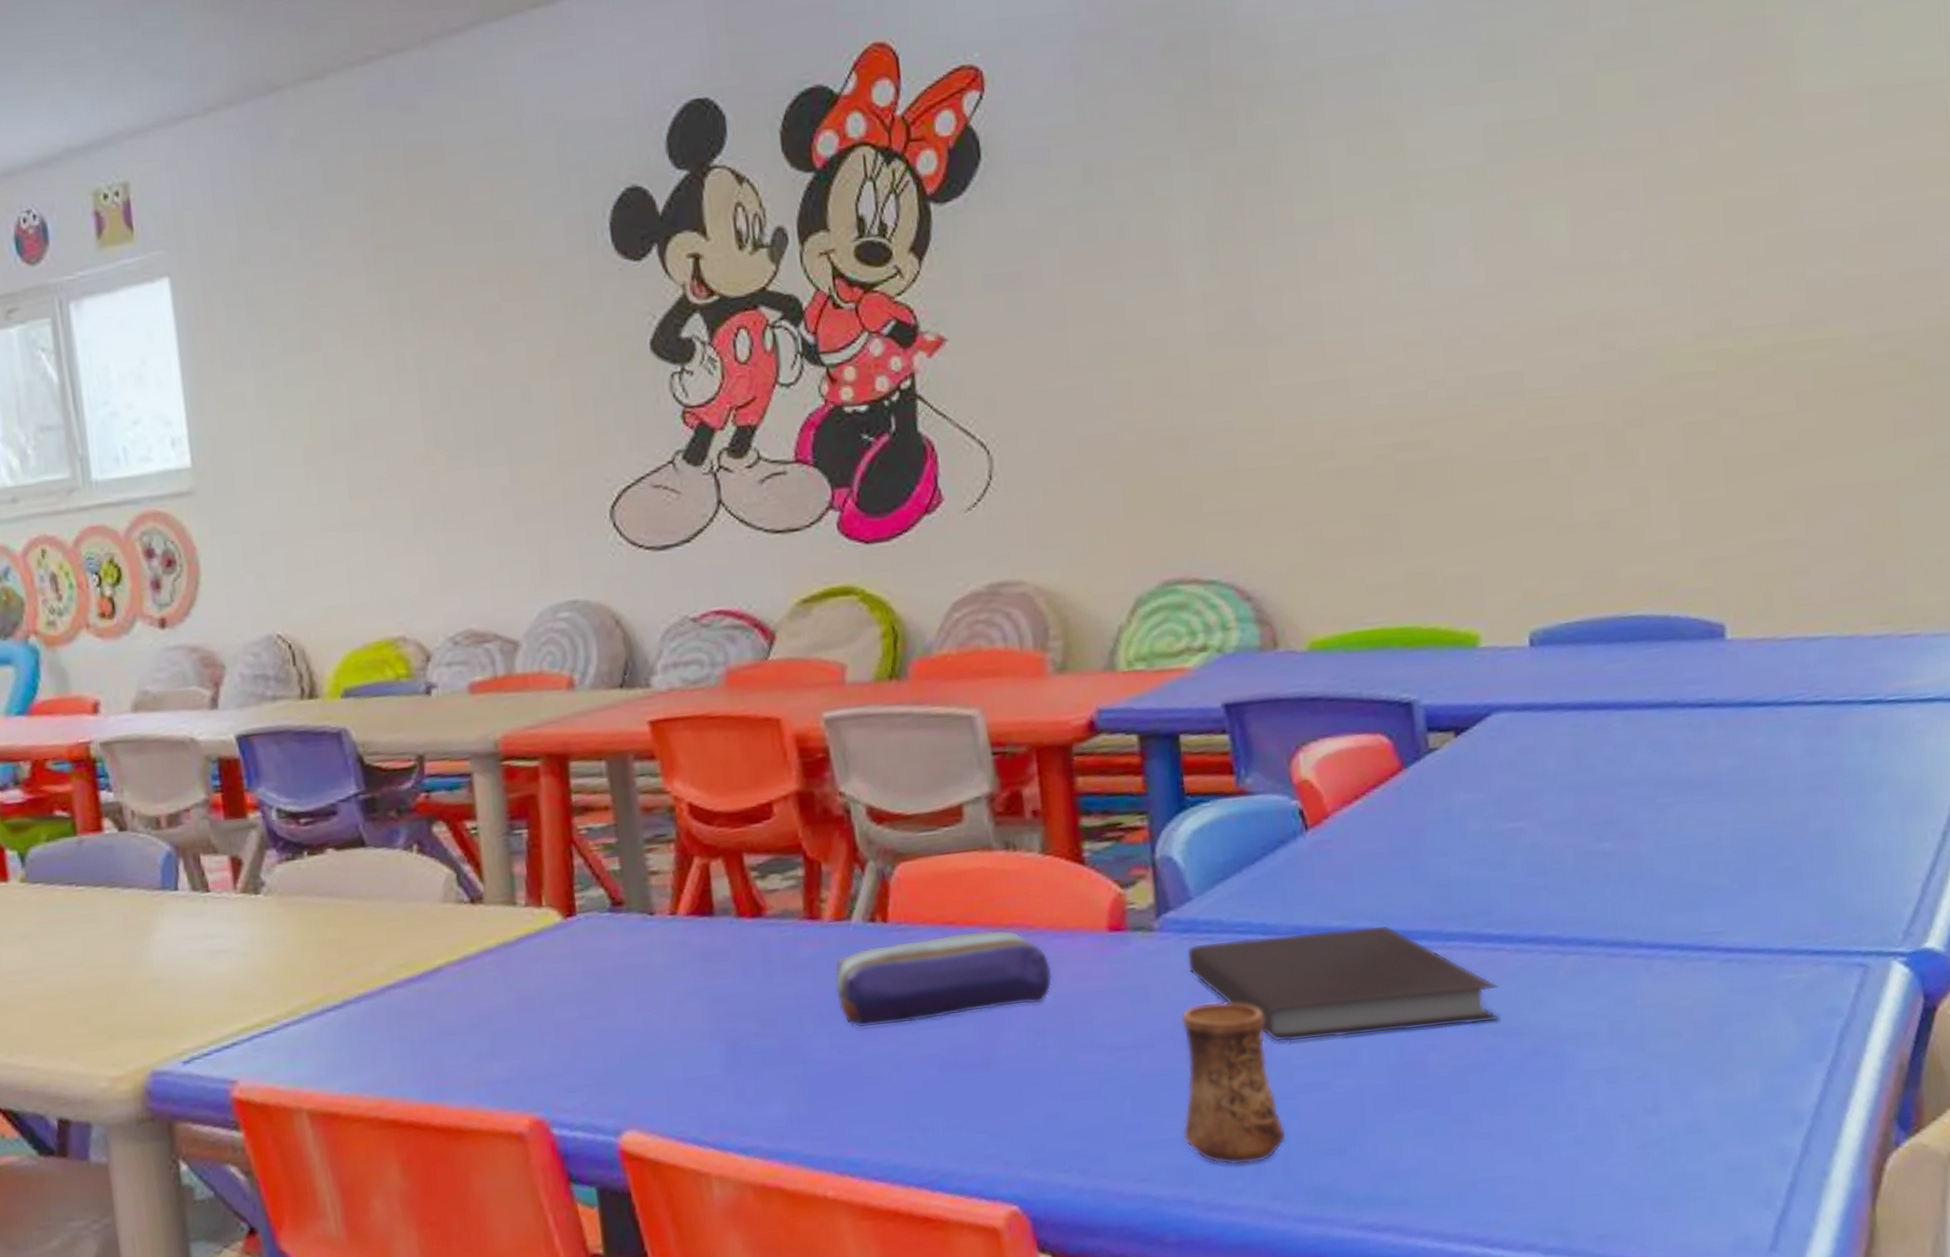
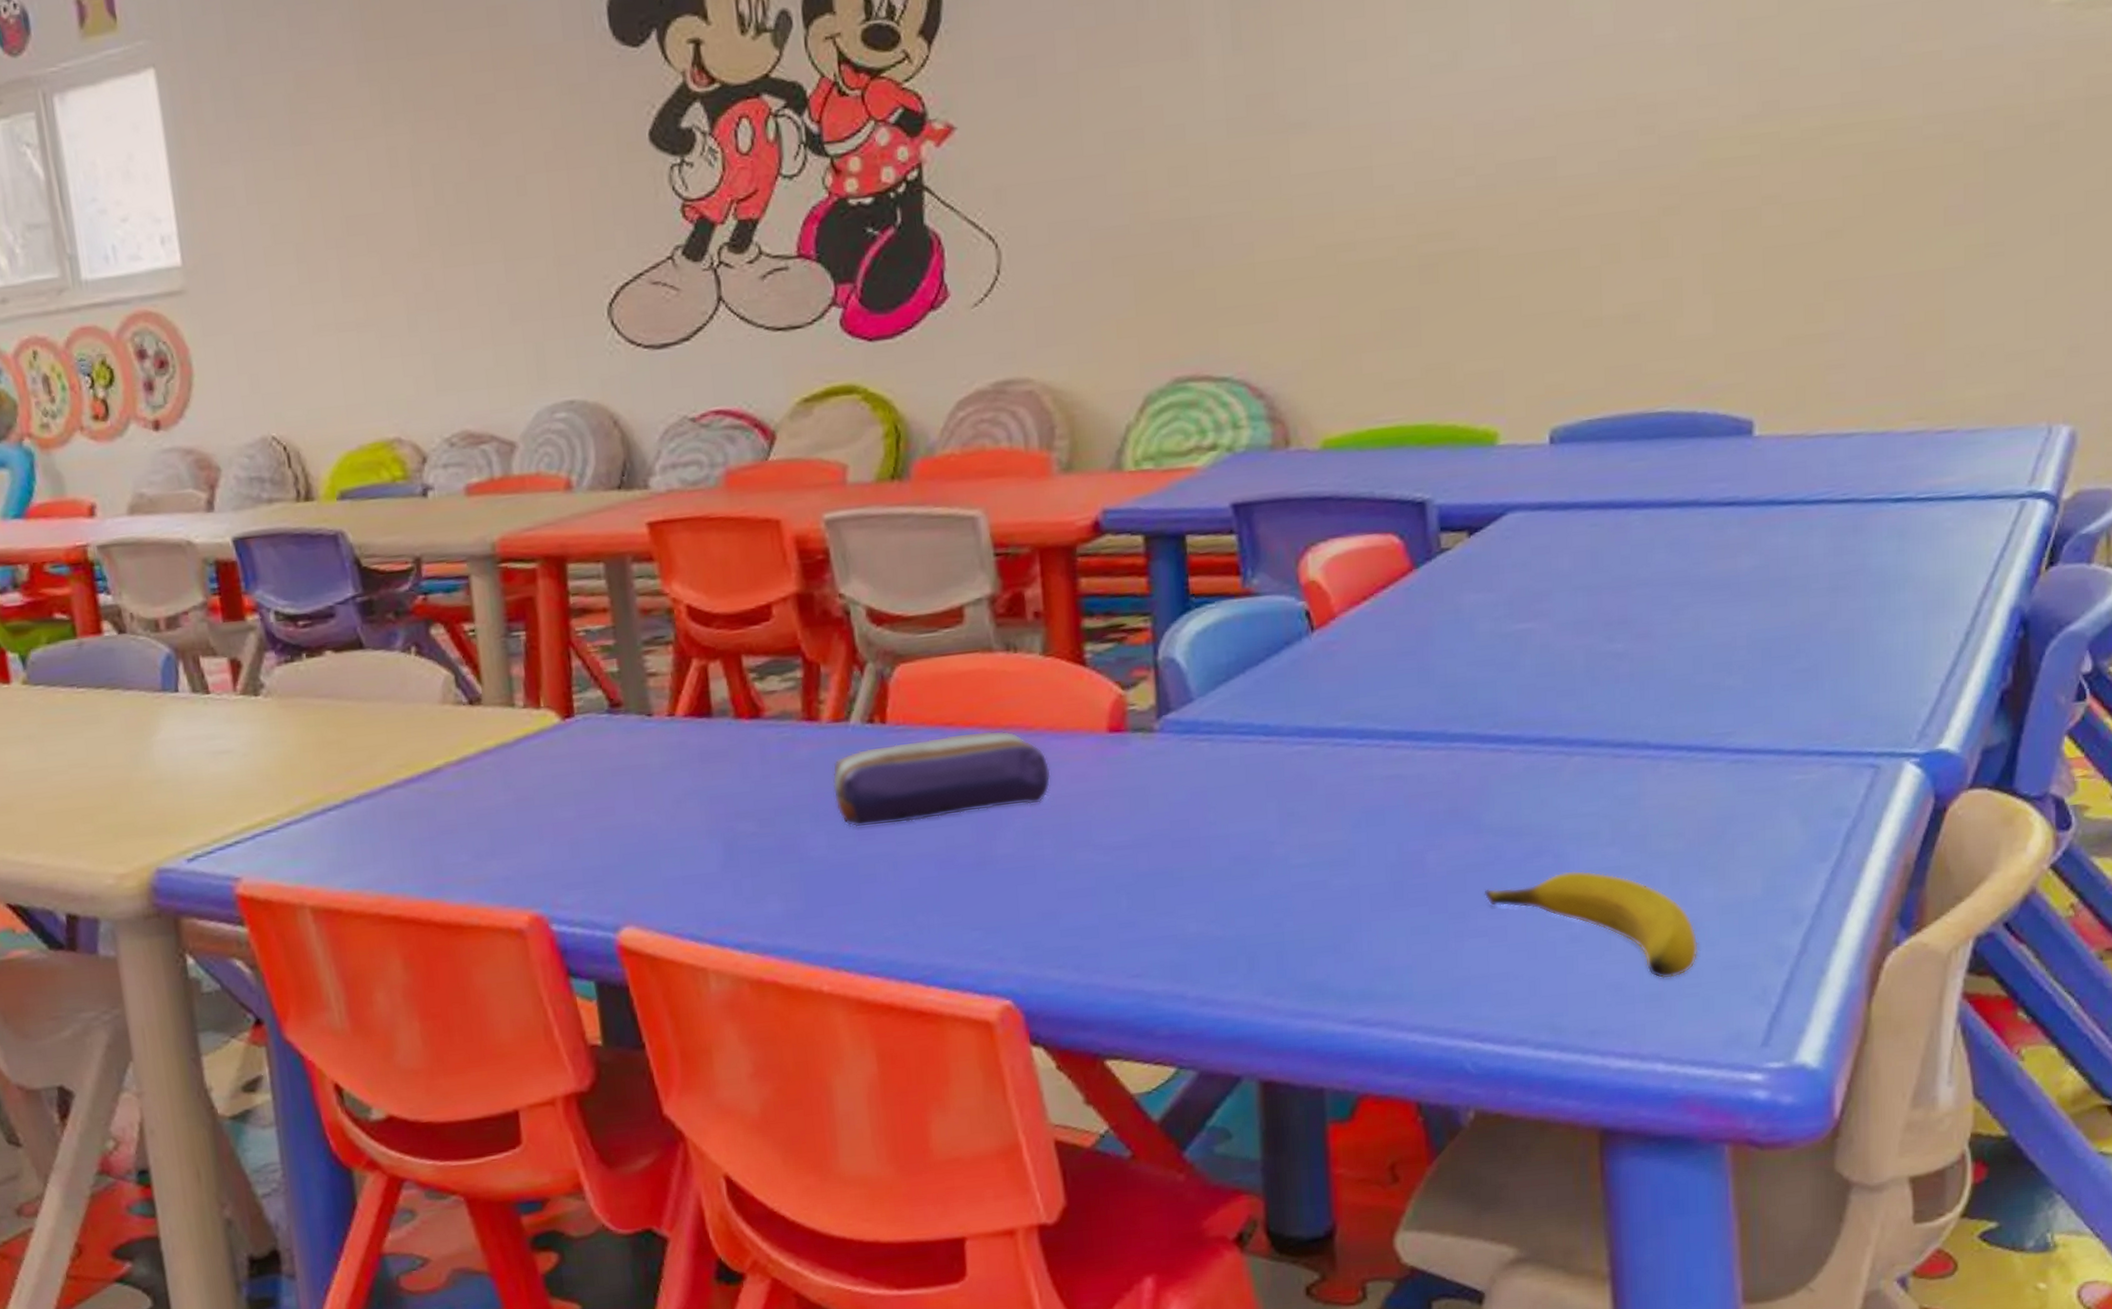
cup: present [1180,1000,1287,1166] -> none [1177,800,1282,962]
notebook: present [1186,924,1500,1042] -> none [1186,725,1501,842]
banana: none [1486,1070,1702,1182] -> present [1484,870,1698,979]

